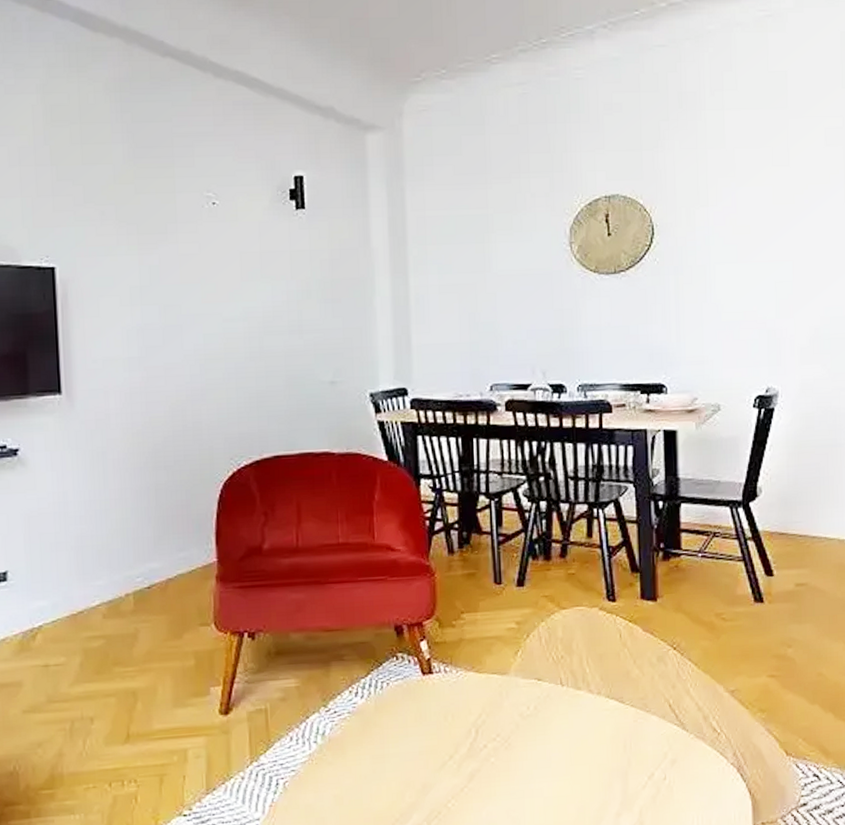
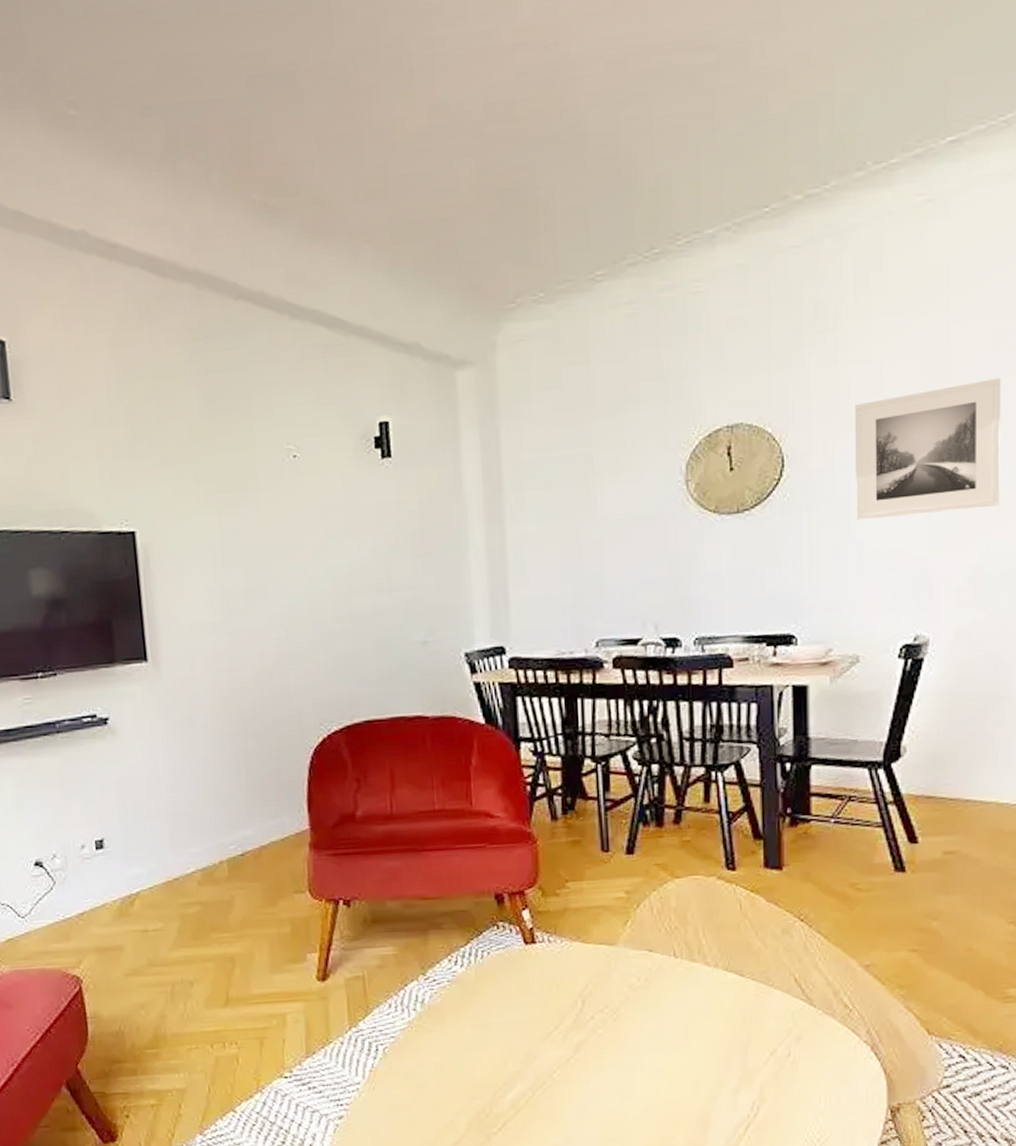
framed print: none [713,168,833,285] -> present [855,378,1001,521]

